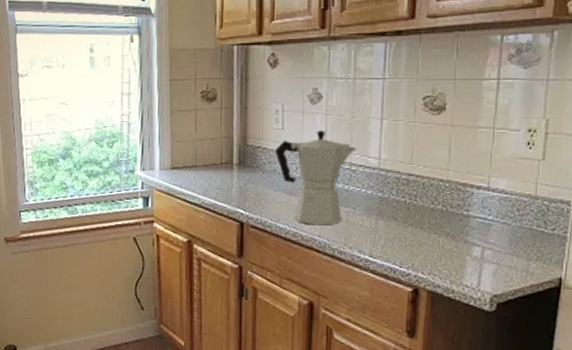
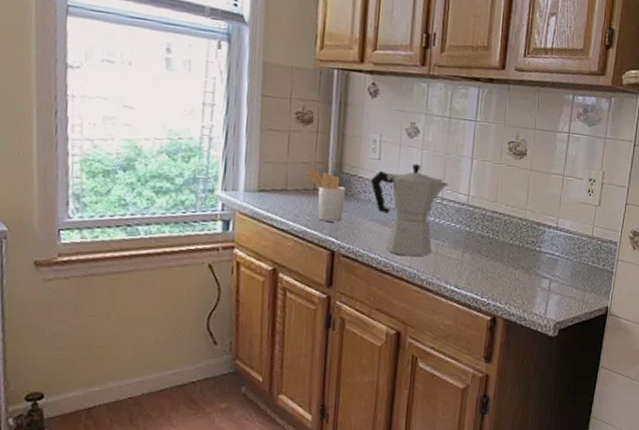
utensil holder: none [212,145,252,194] -> present [305,170,346,222]

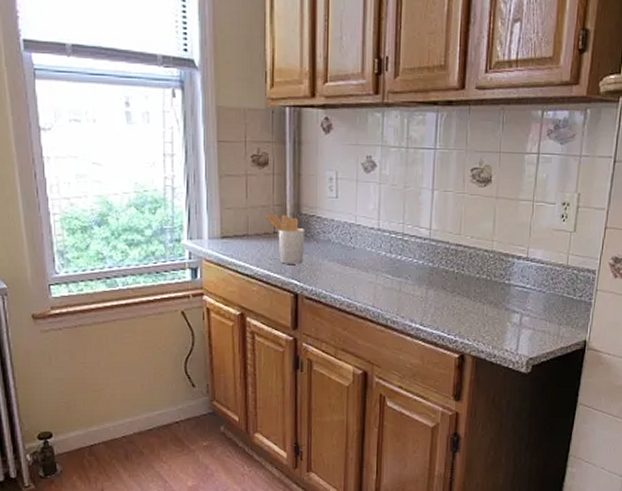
moka pot: present [370,164,448,257] -> none [329,200,409,296]

